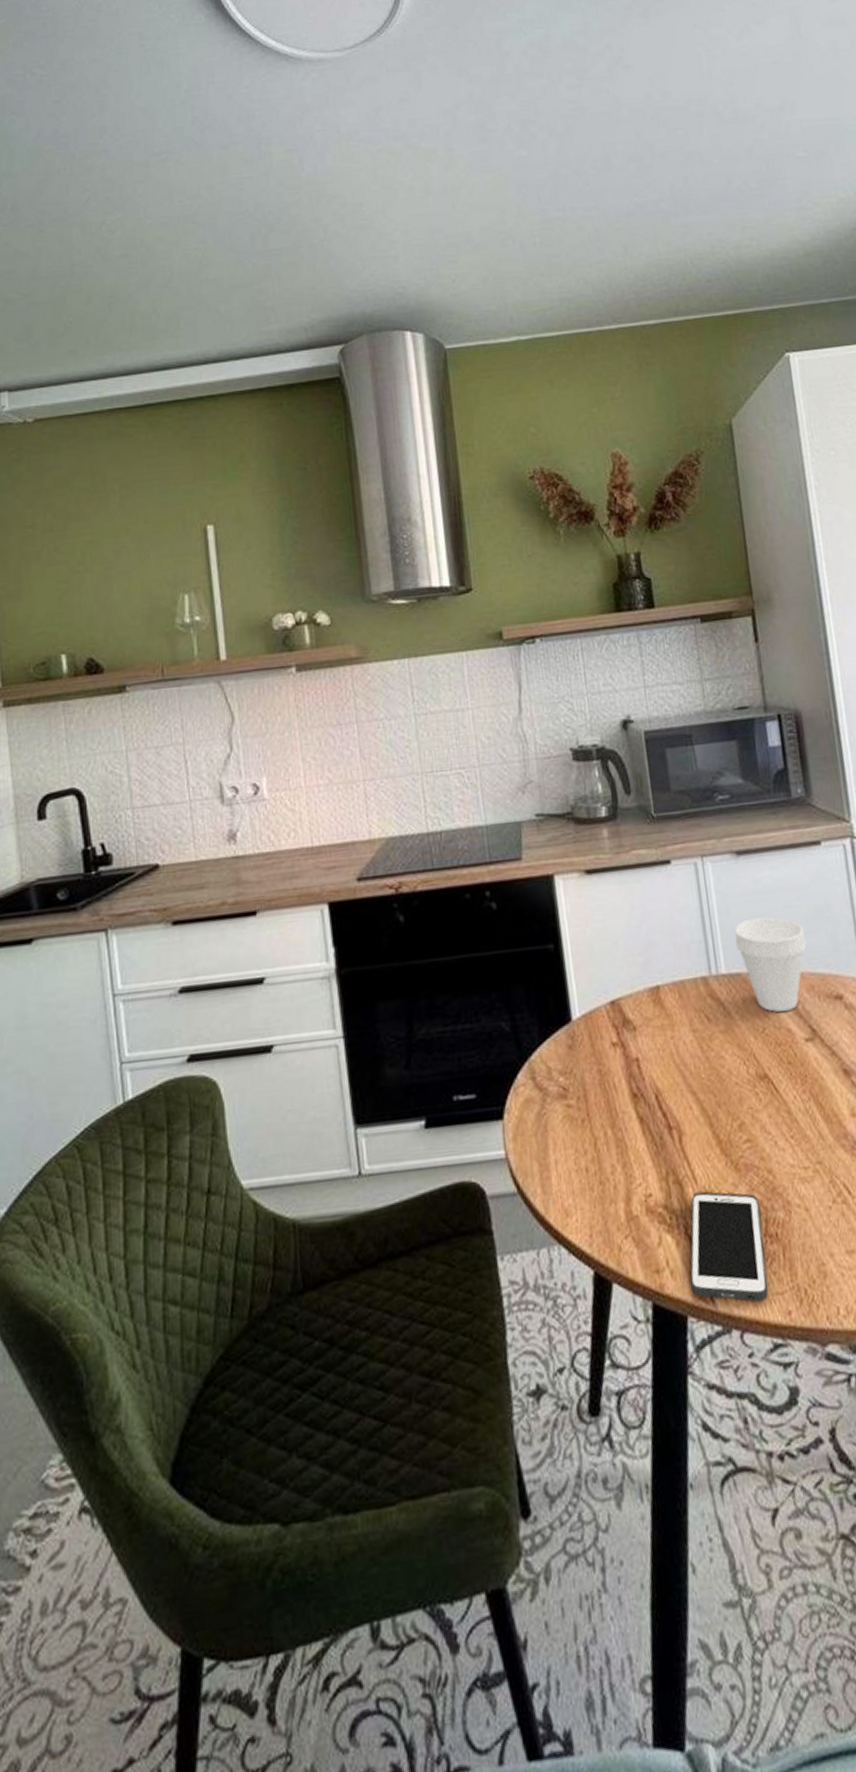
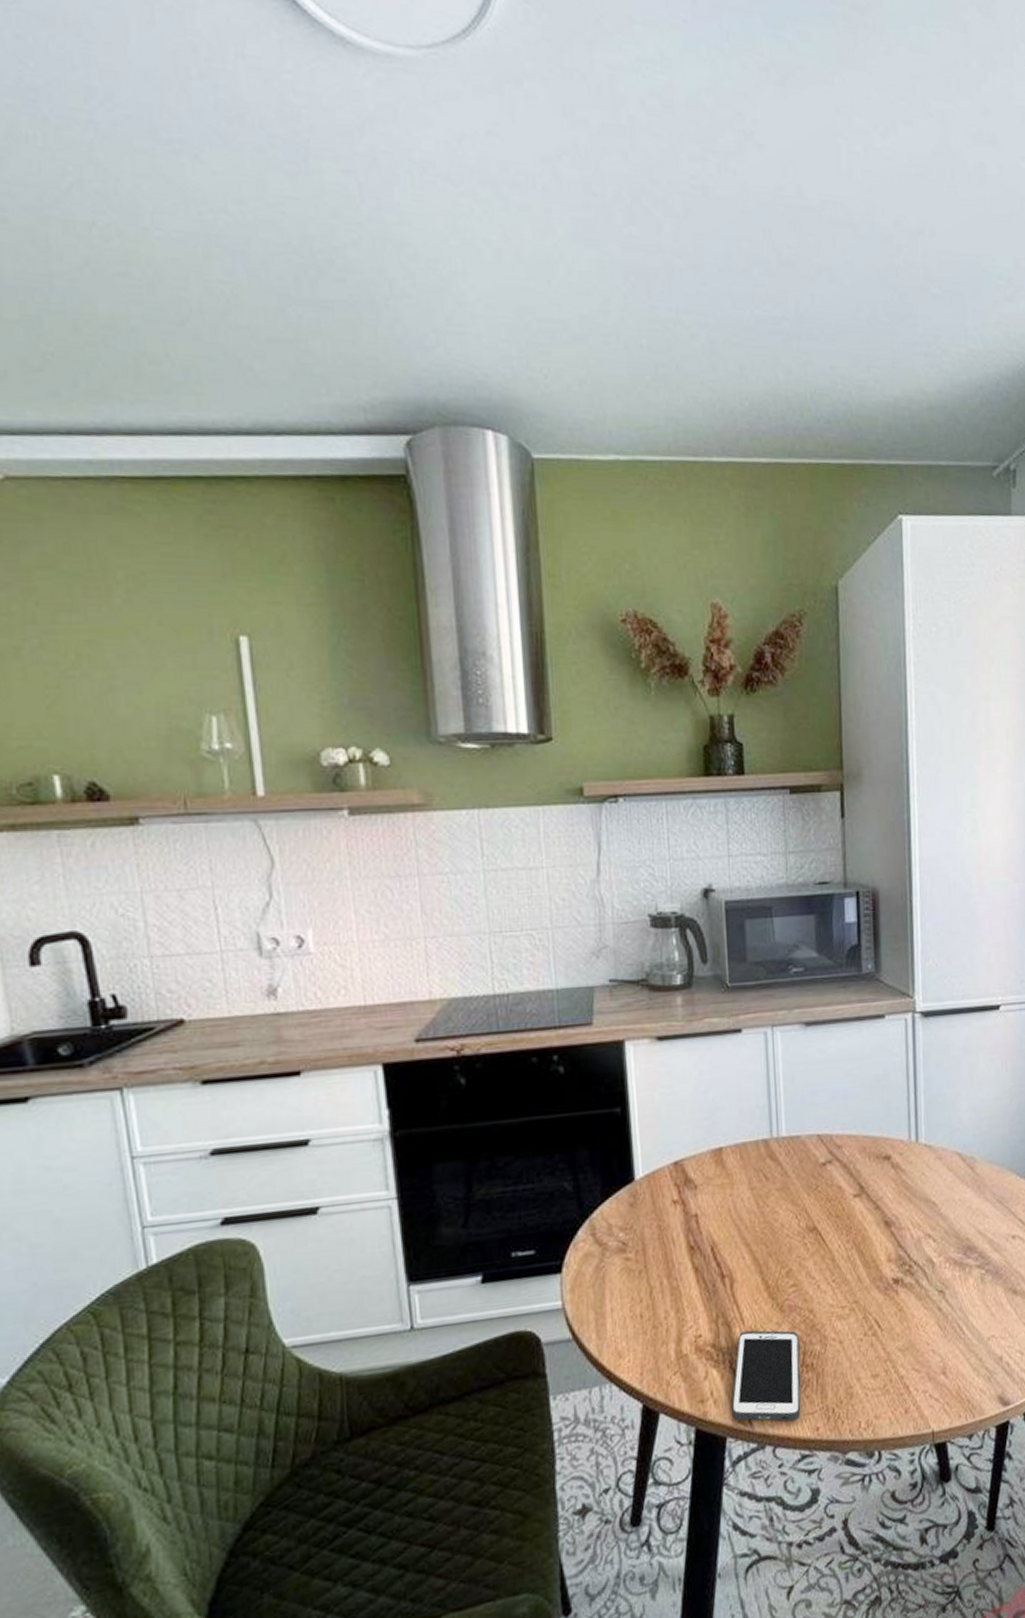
cup: present [734,917,807,1012] -> none [797,1084,863,1171]

